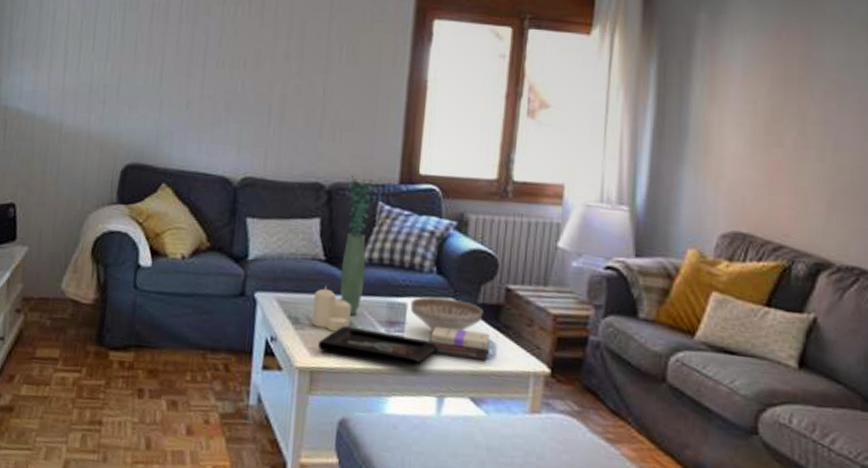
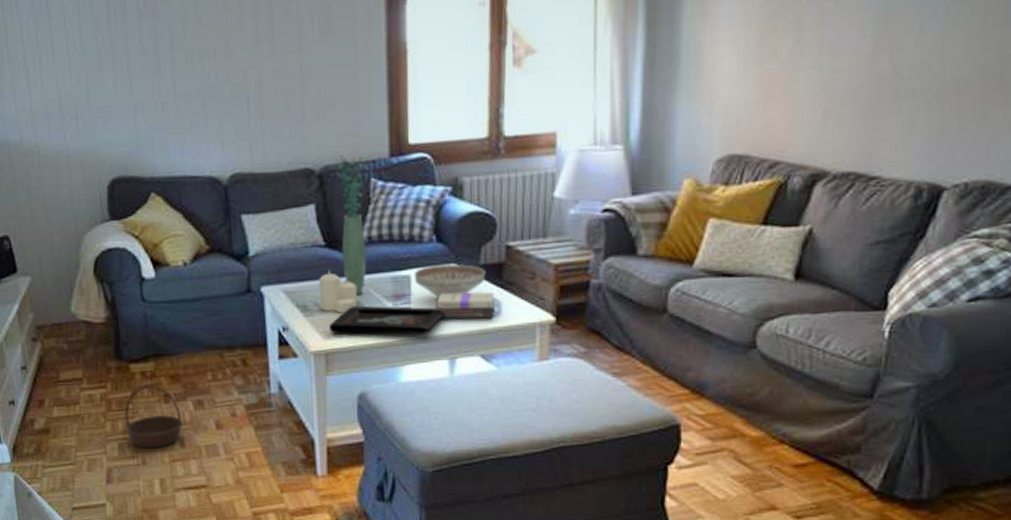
basket: none [92,376,152,446] -> present [124,385,183,449]

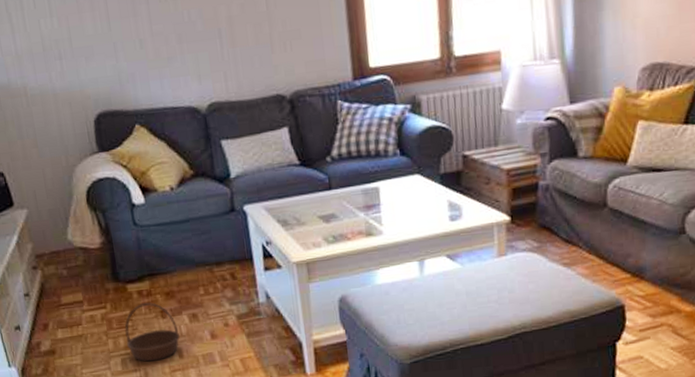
candle: present [319,270,357,313] -> none [296,186,333,226]
decorative tray: present [328,305,444,334] -> none [308,215,412,244]
vase: present [338,155,367,296] -> none [306,81,339,208]
decorative bowl: present [413,264,486,300] -> none [381,174,447,208]
books: present [435,292,496,319] -> none [403,198,457,225]

